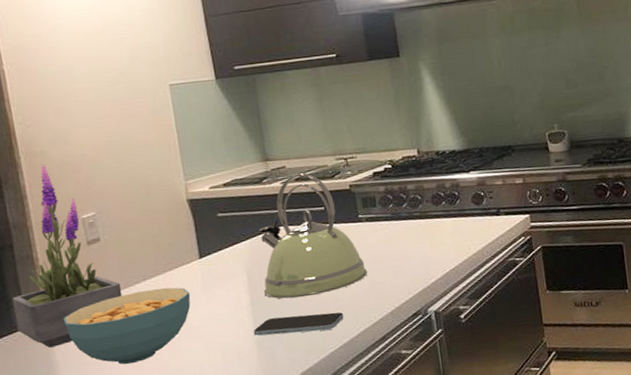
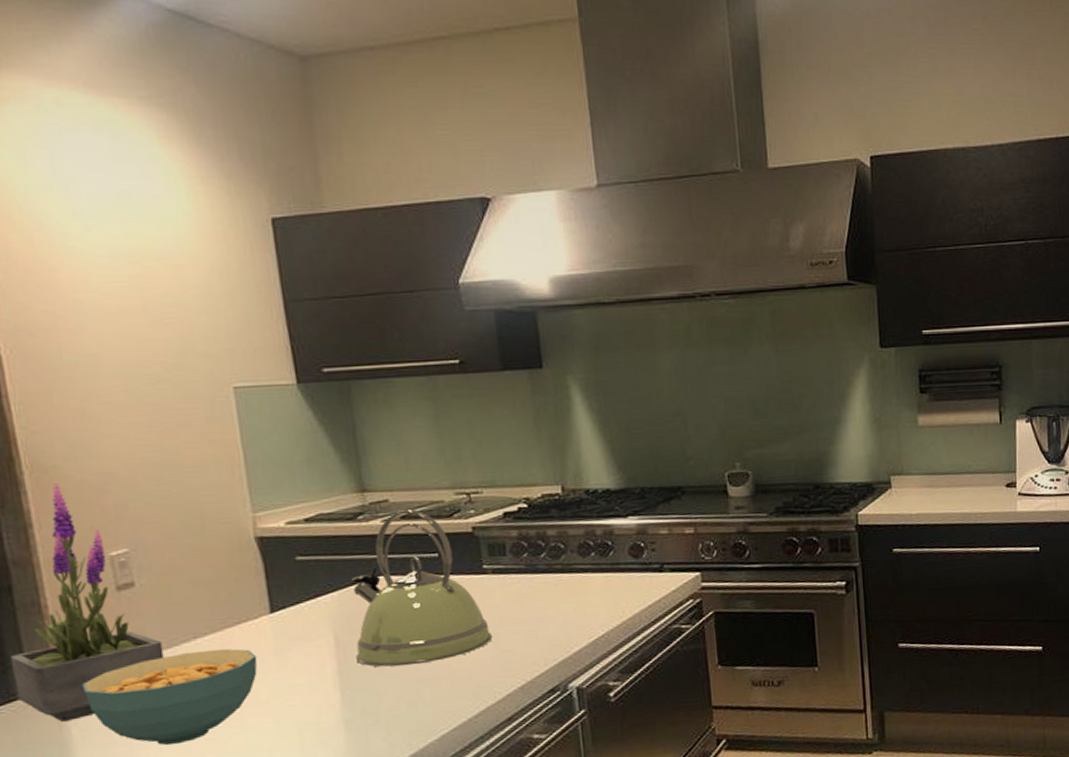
smartphone: present [253,312,344,336] -> none [340,685,460,713]

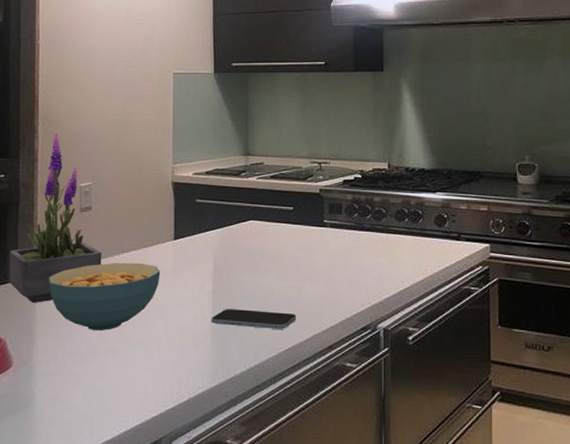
smartphone: none [340,685,460,713] -> present [211,309,297,329]
kettle: present [351,509,492,667] -> none [227,172,324,293]

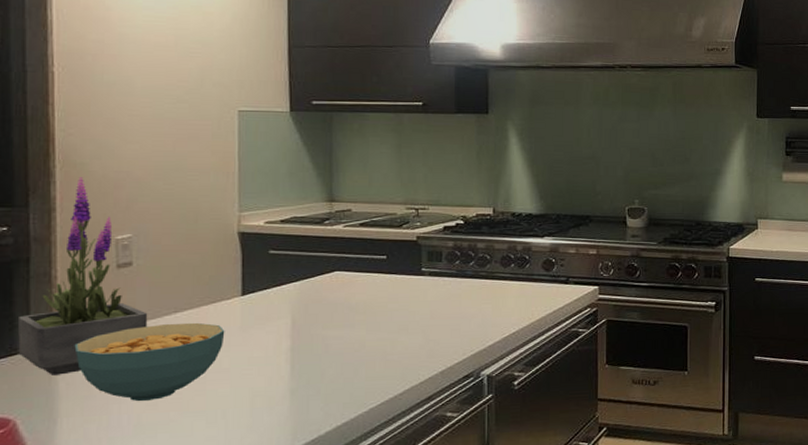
smartphone: present [211,309,297,329] -> none [289,366,391,385]

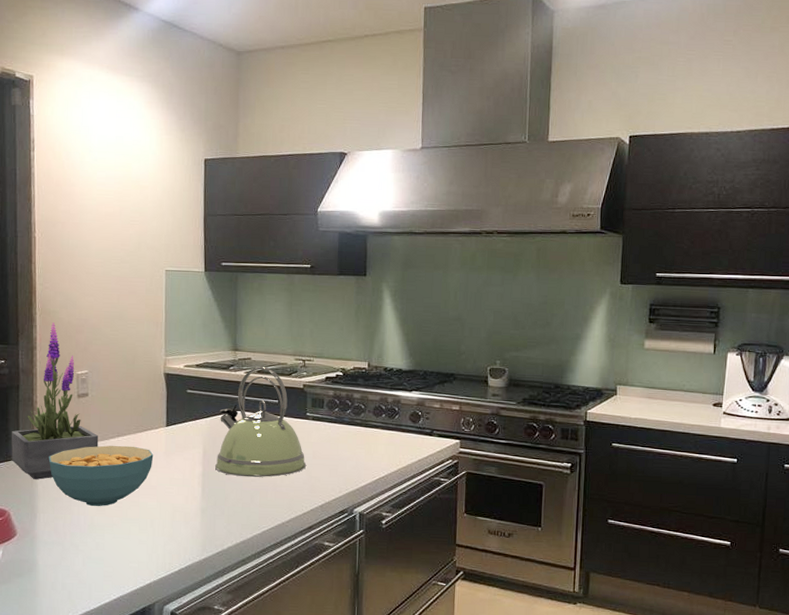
kettle: none [308,219,422,348] -> present [215,367,306,478]

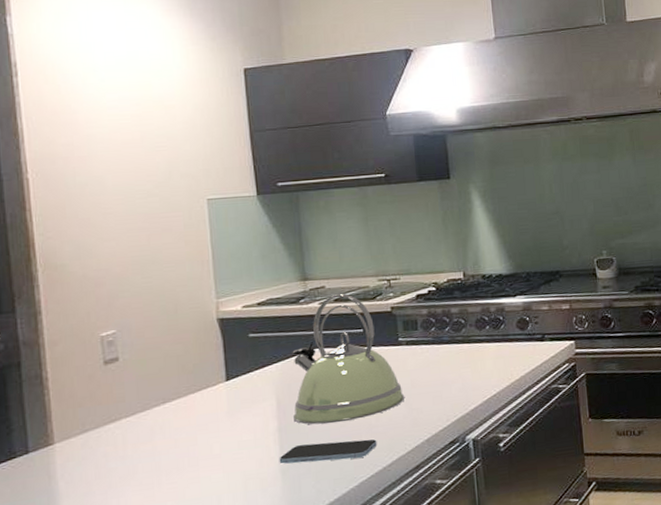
potted plant: present [11,323,99,480] -> none [14,278,138,476]
cereal bowl: present [48,445,154,507] -> none [70,411,213,495]
smartphone: none [200,490,280,510] -> present [279,439,377,464]

